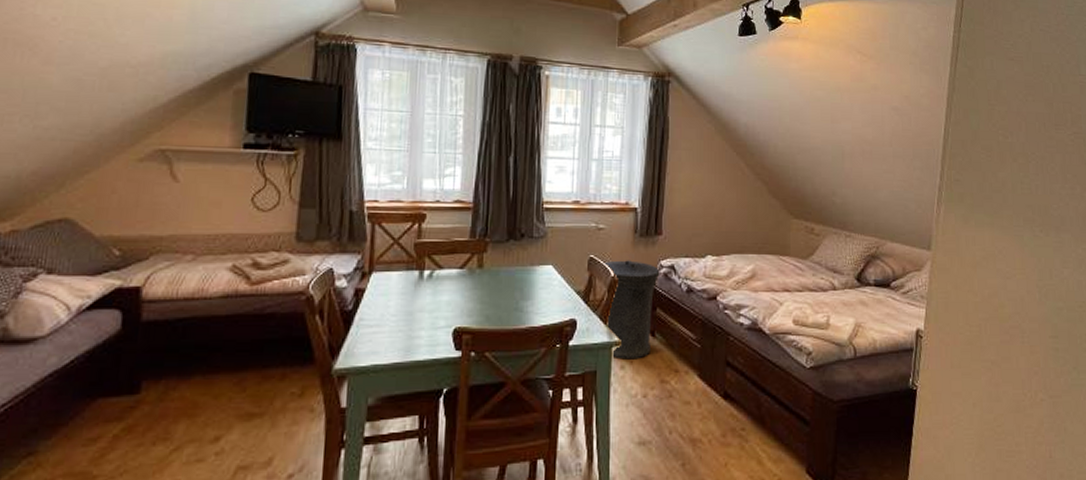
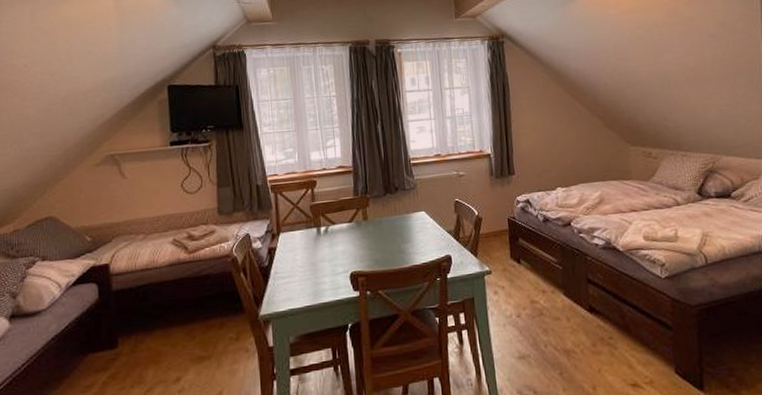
trash can: present [602,260,660,360] -> none [467,199,519,286]

